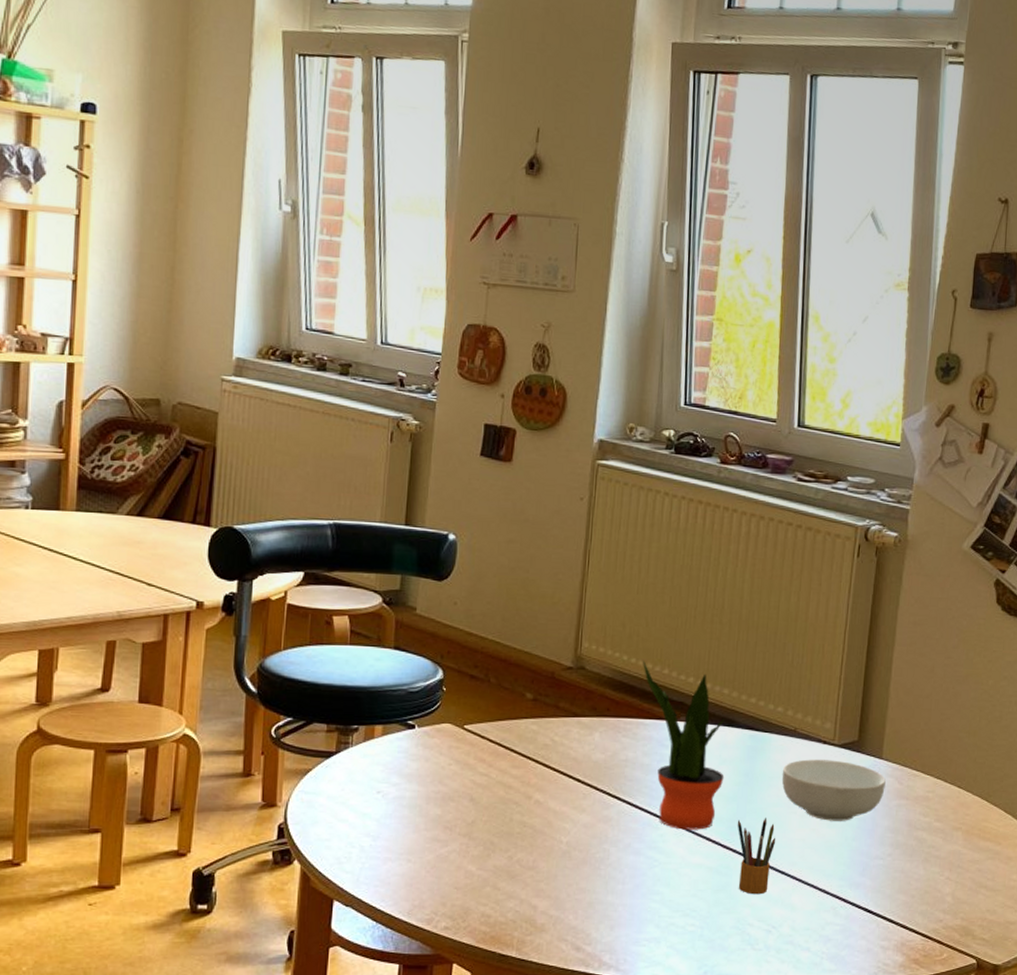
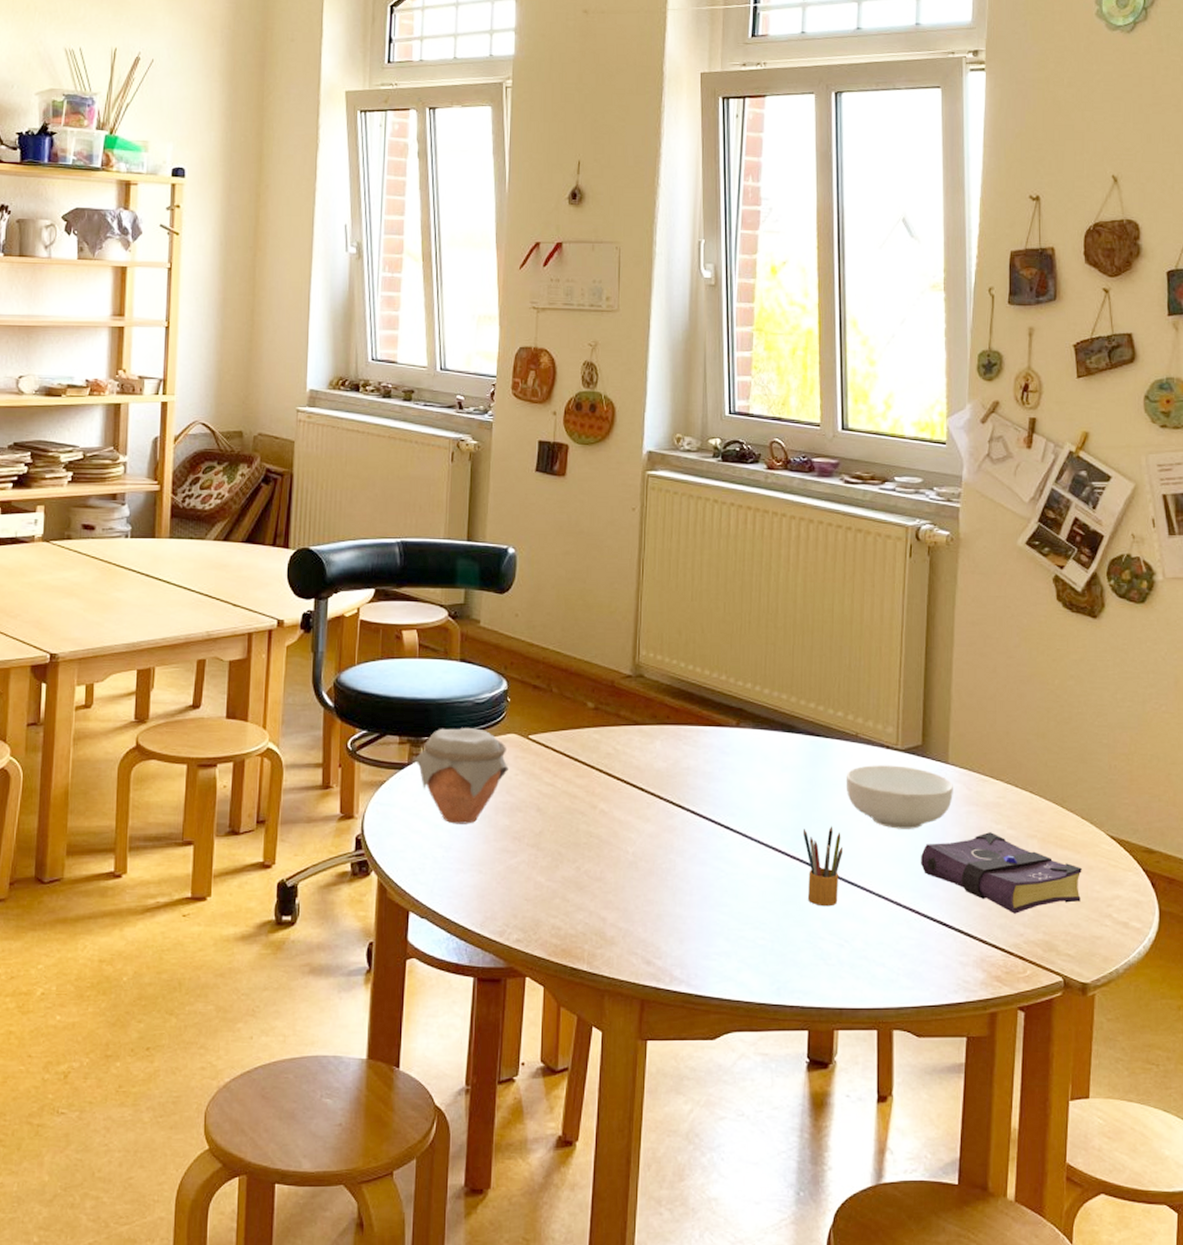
jar: none [342,716,442,814] -> present [414,727,509,824]
potted plant: present [642,660,724,830] -> none [699,666,787,839]
book: none [850,824,1002,901] -> present [921,832,1082,914]

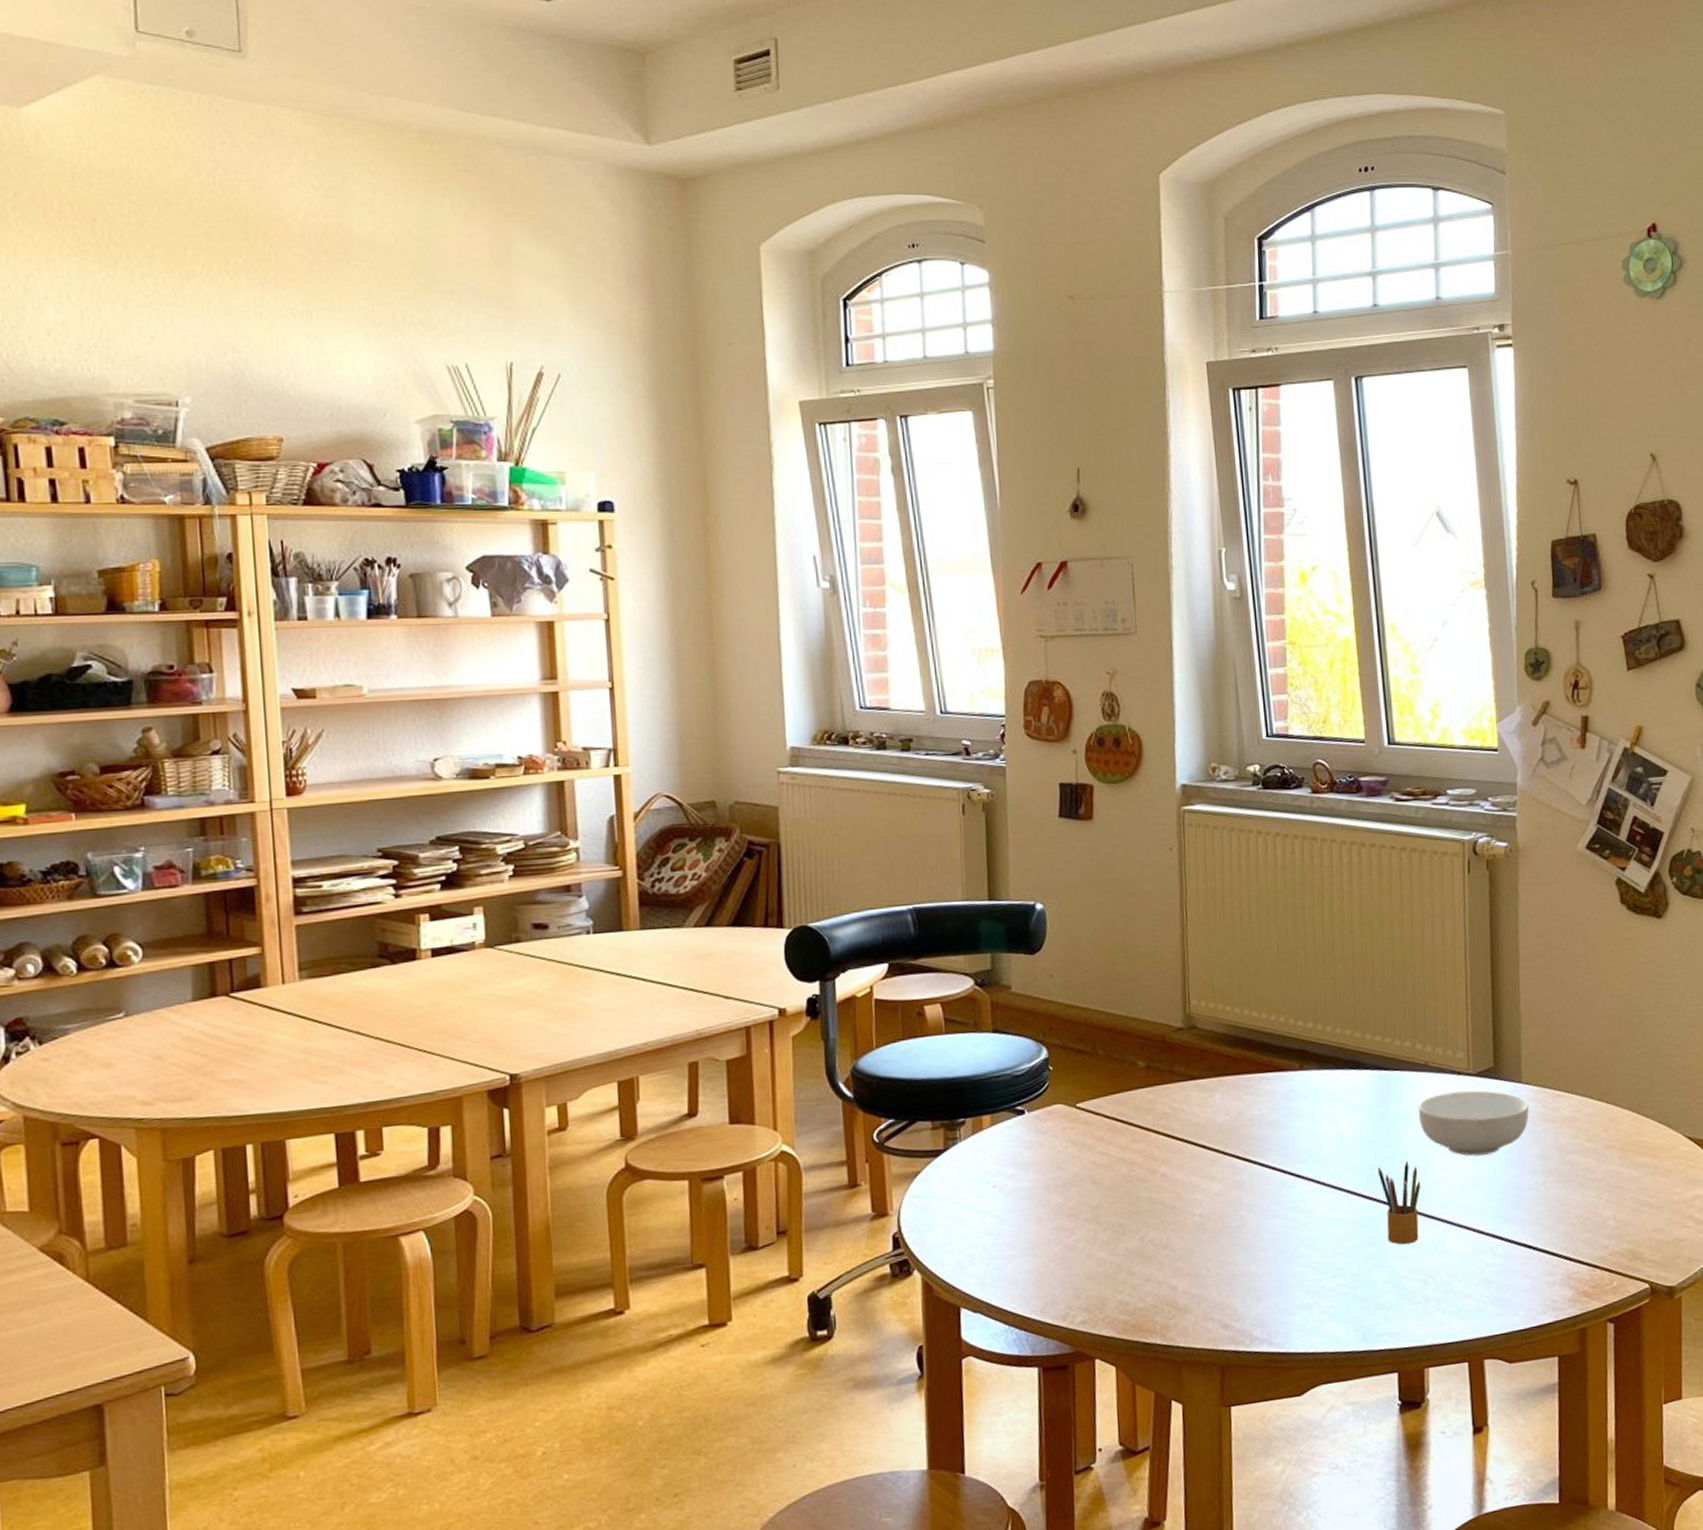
jar: present [414,727,509,824] -> none [951,1102,1057,1209]
book: present [921,832,1082,914] -> none [1500,1147,1662,1227]

